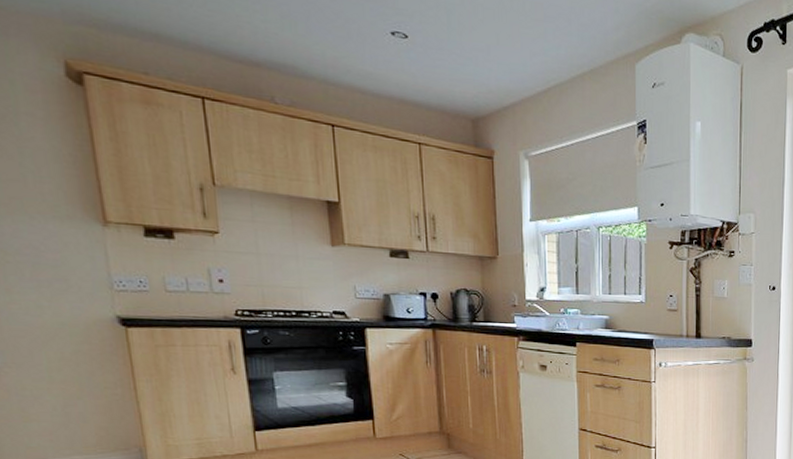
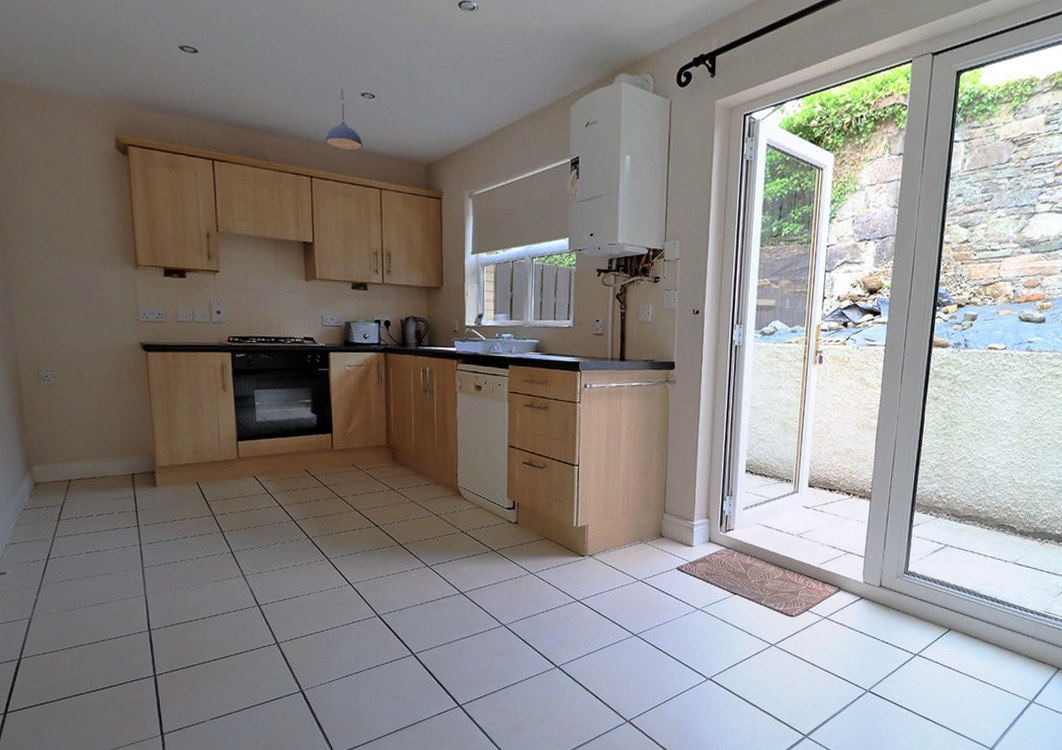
pendant light: none [348,24,396,98] -> present [325,89,363,151]

